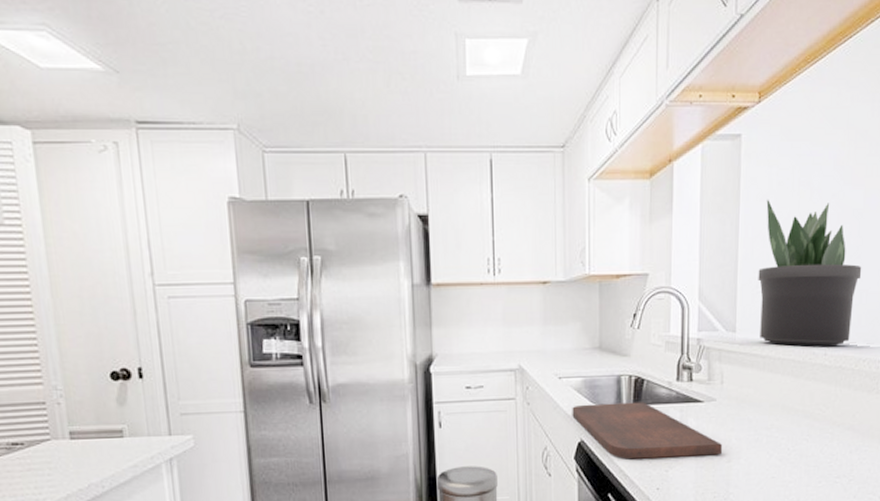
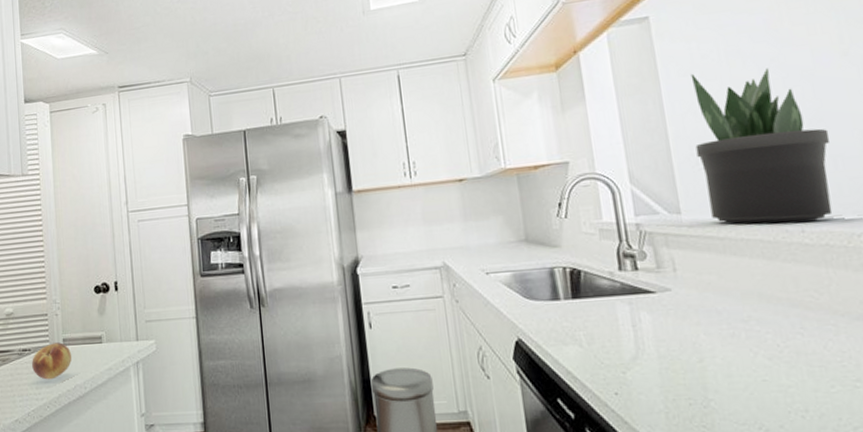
fruit: none [26,436,84,478] -> present [32,342,72,380]
cutting board: present [572,402,723,460] -> none [504,295,691,360]

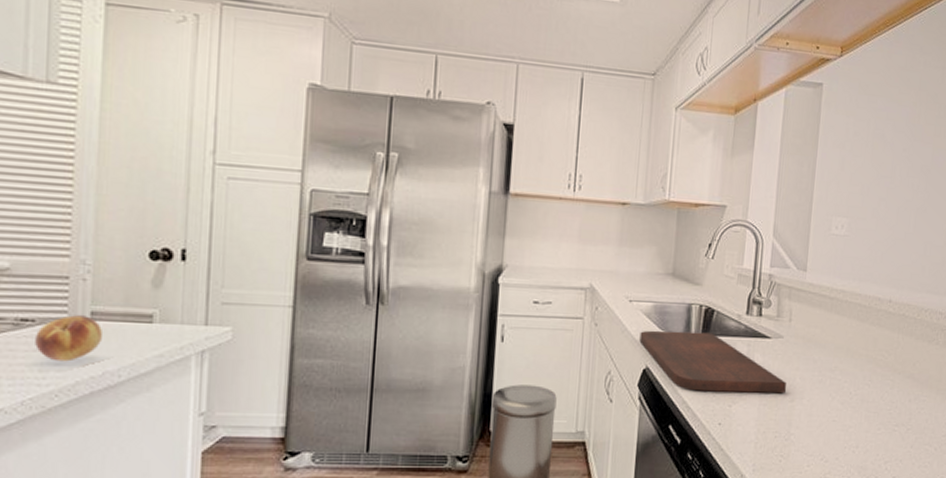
cutting board: none [504,295,691,360] -> present [639,330,787,394]
planter: present [690,68,833,225] -> none [829,146,928,295]

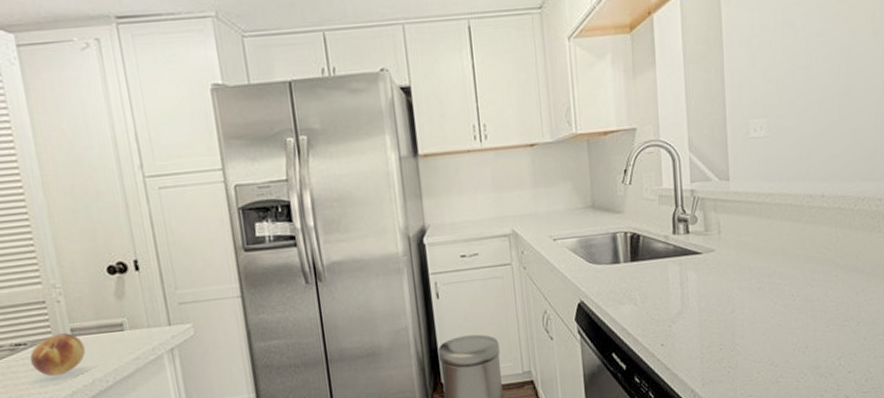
cutting board: present [639,330,787,394] -> none [569,258,726,317]

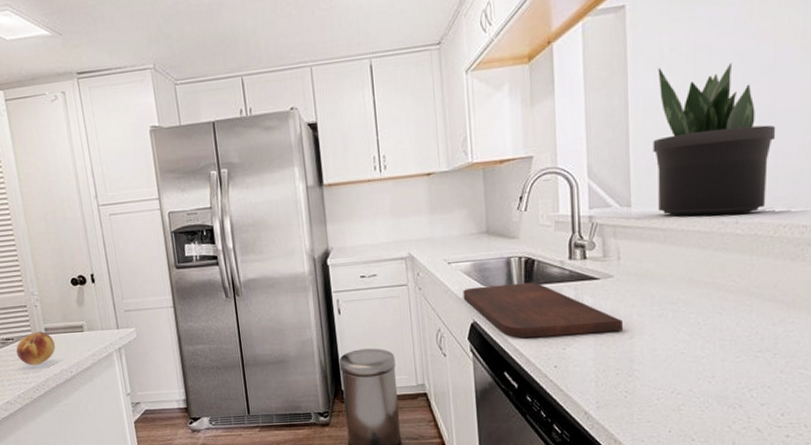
cutting board: none [569,258,726,317] -> present [463,282,624,339]
planter: none [747,42,854,191] -> present [653,63,776,217]

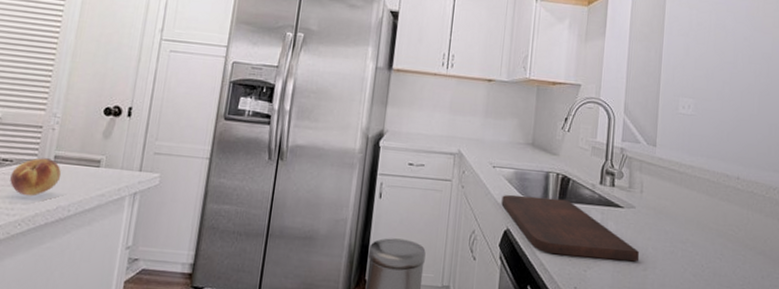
planter: present [653,63,776,217] -> none [678,35,771,173]

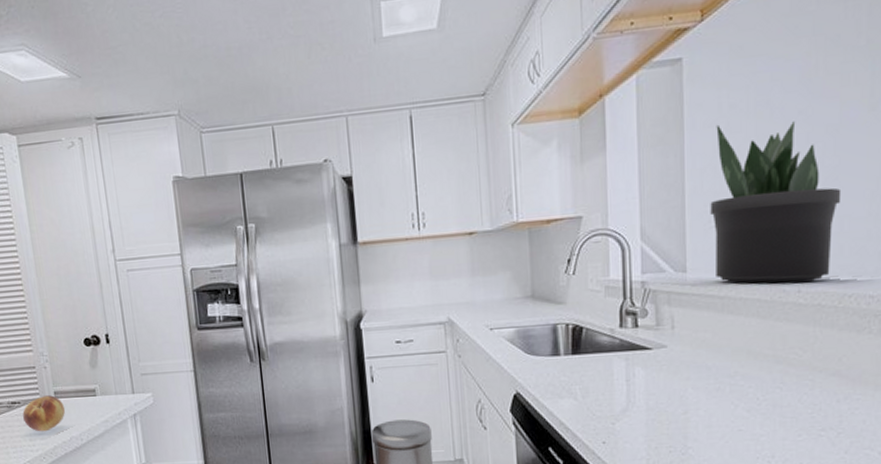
cutting board: present [501,194,640,262] -> none [505,351,678,412]
planter: none [678,35,771,173] -> present [710,121,842,284]

